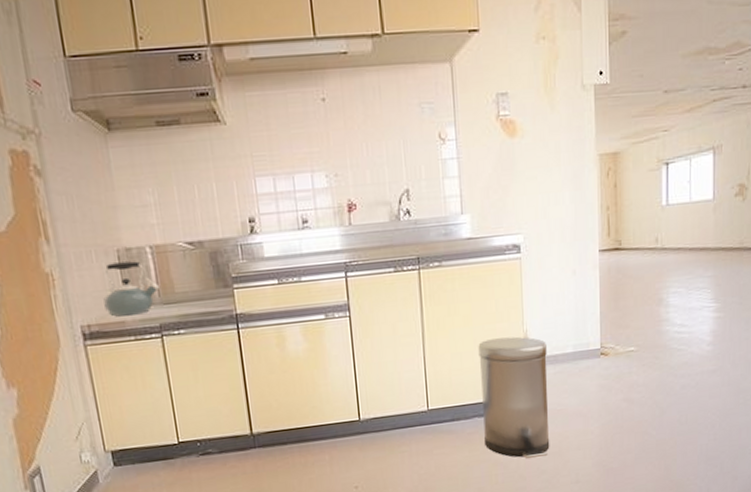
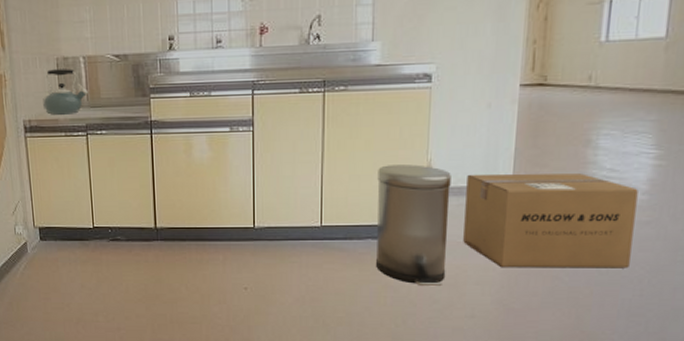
box: none [561,331,704,430] -> present [463,173,638,268]

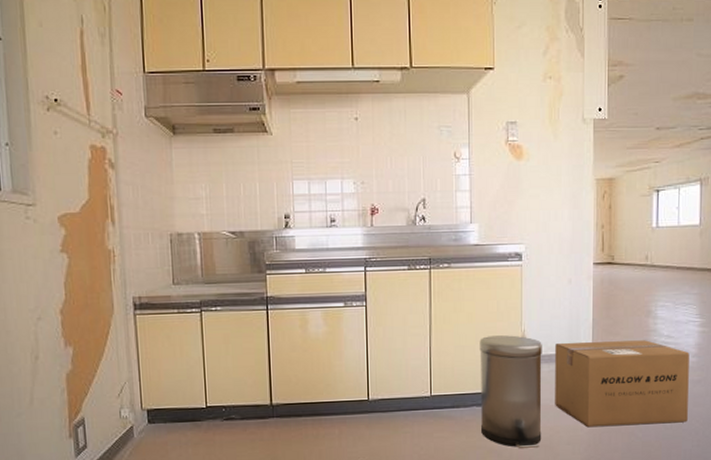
kettle: present [43,69,88,115] -> none [155,245,203,292]

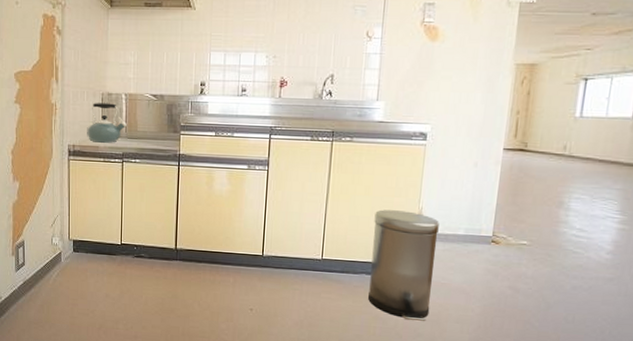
kettle: none [155,245,203,292] -> present [87,103,127,143]
box: present [555,340,689,428] -> none [447,223,604,319]

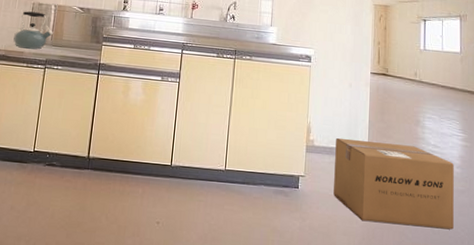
pedal bin: present [368,209,439,322] -> none [267,123,325,235]
box: none [447,223,604,319] -> present [333,137,454,230]

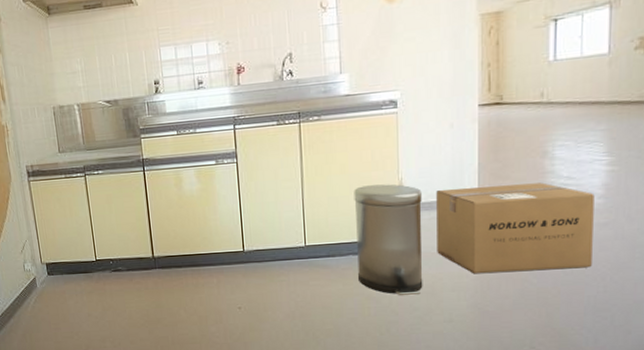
kettle: present [13,11,53,50] -> none [43,116,84,159]
pedal bin: none [267,123,325,235] -> present [354,184,423,296]

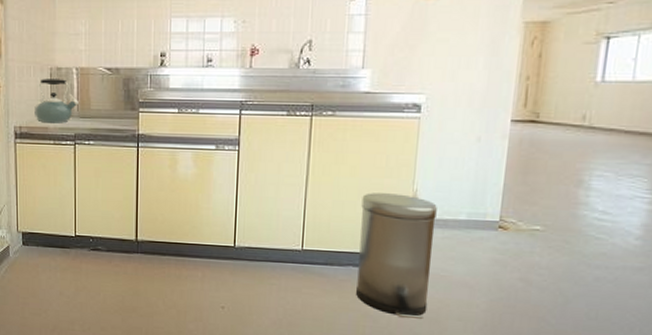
kettle: none [43,116,84,159] -> present [34,79,79,123]
box: present [436,182,595,274] -> none [447,207,632,315]

